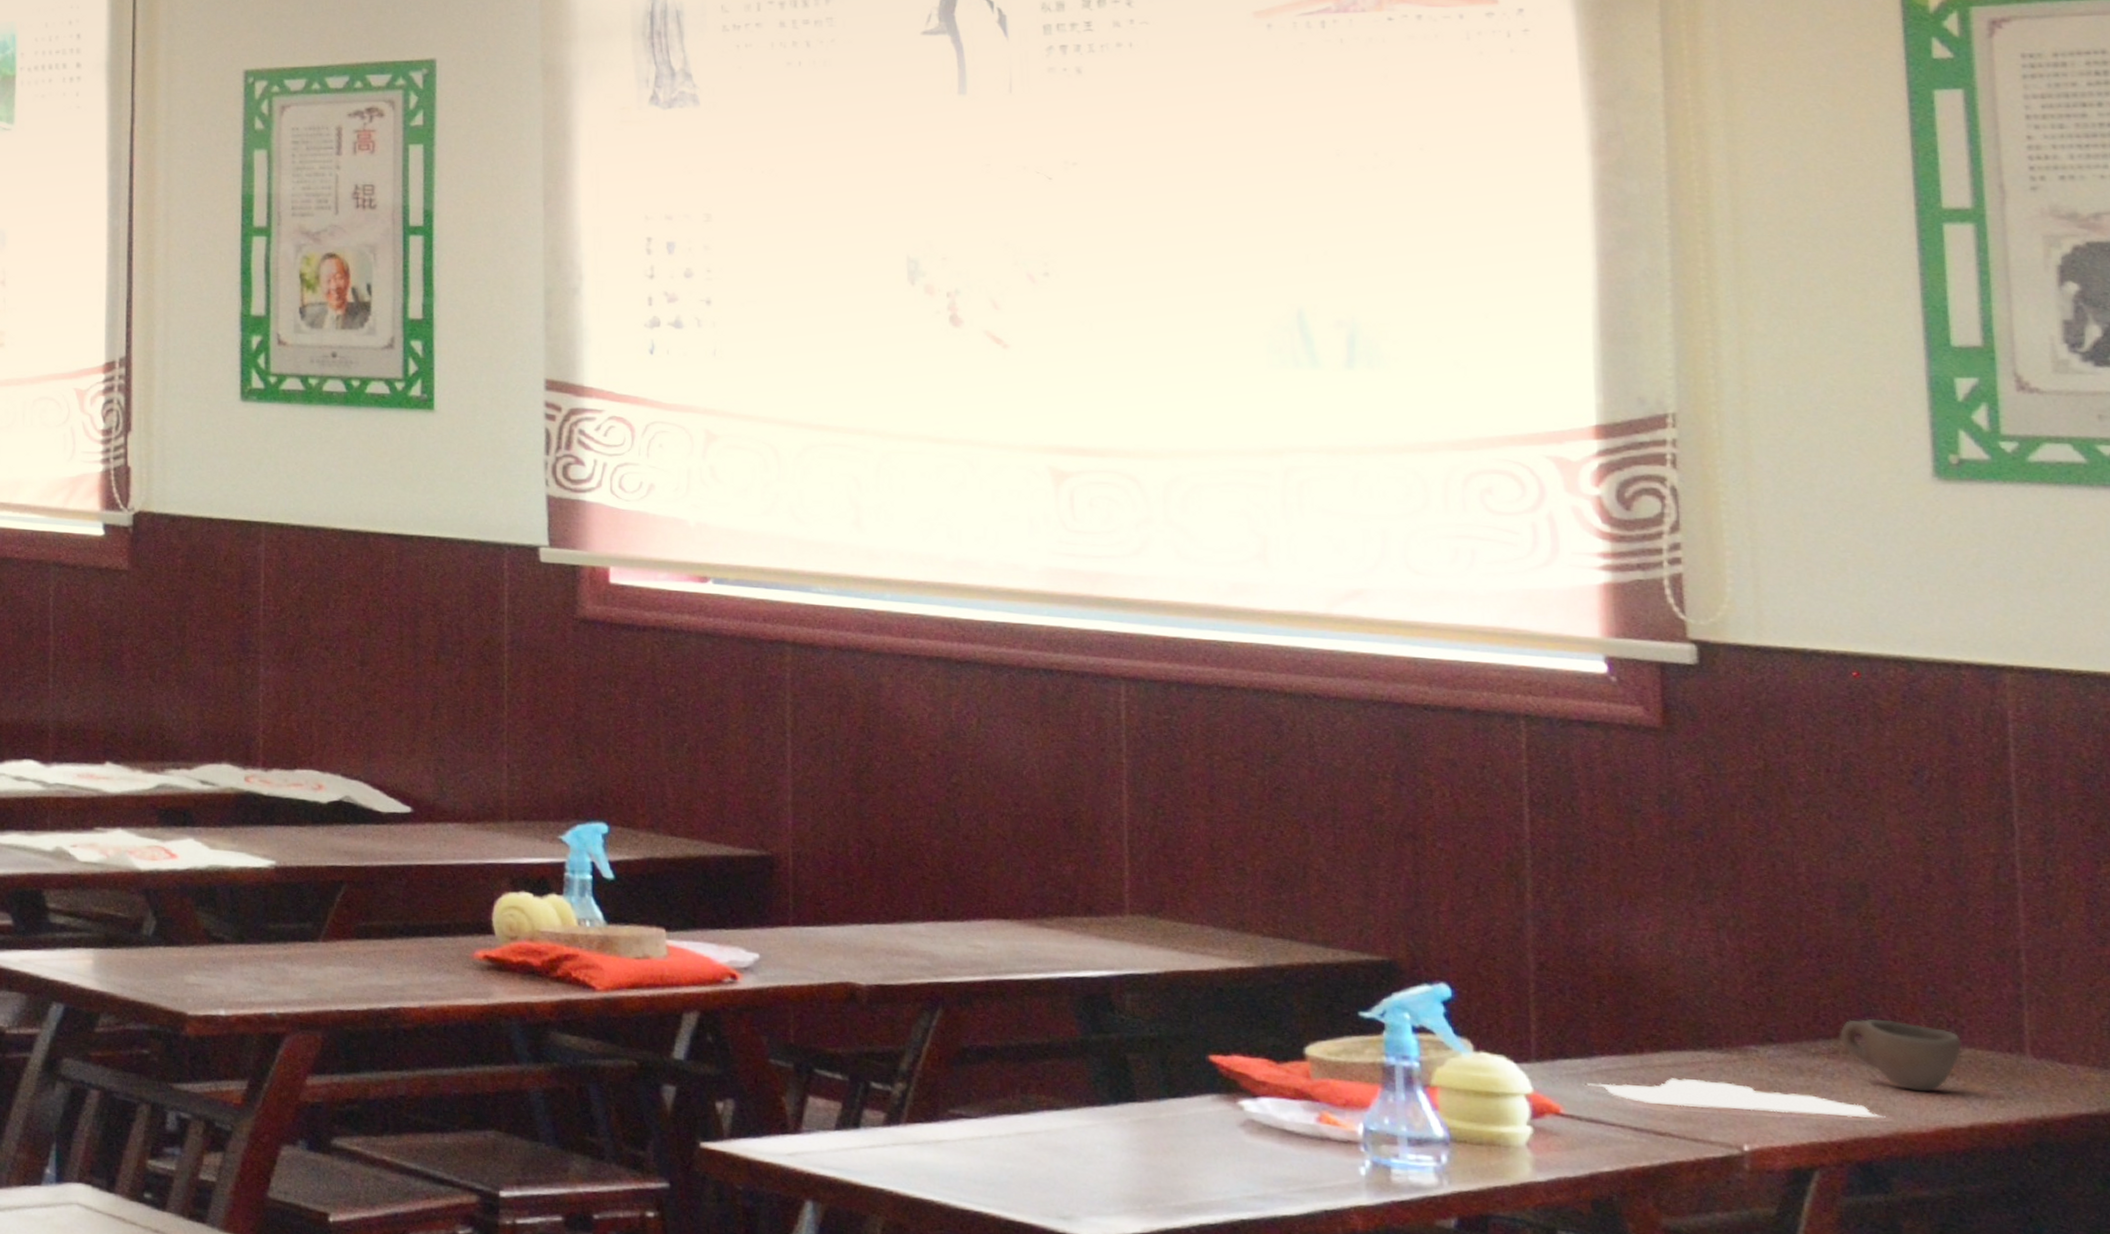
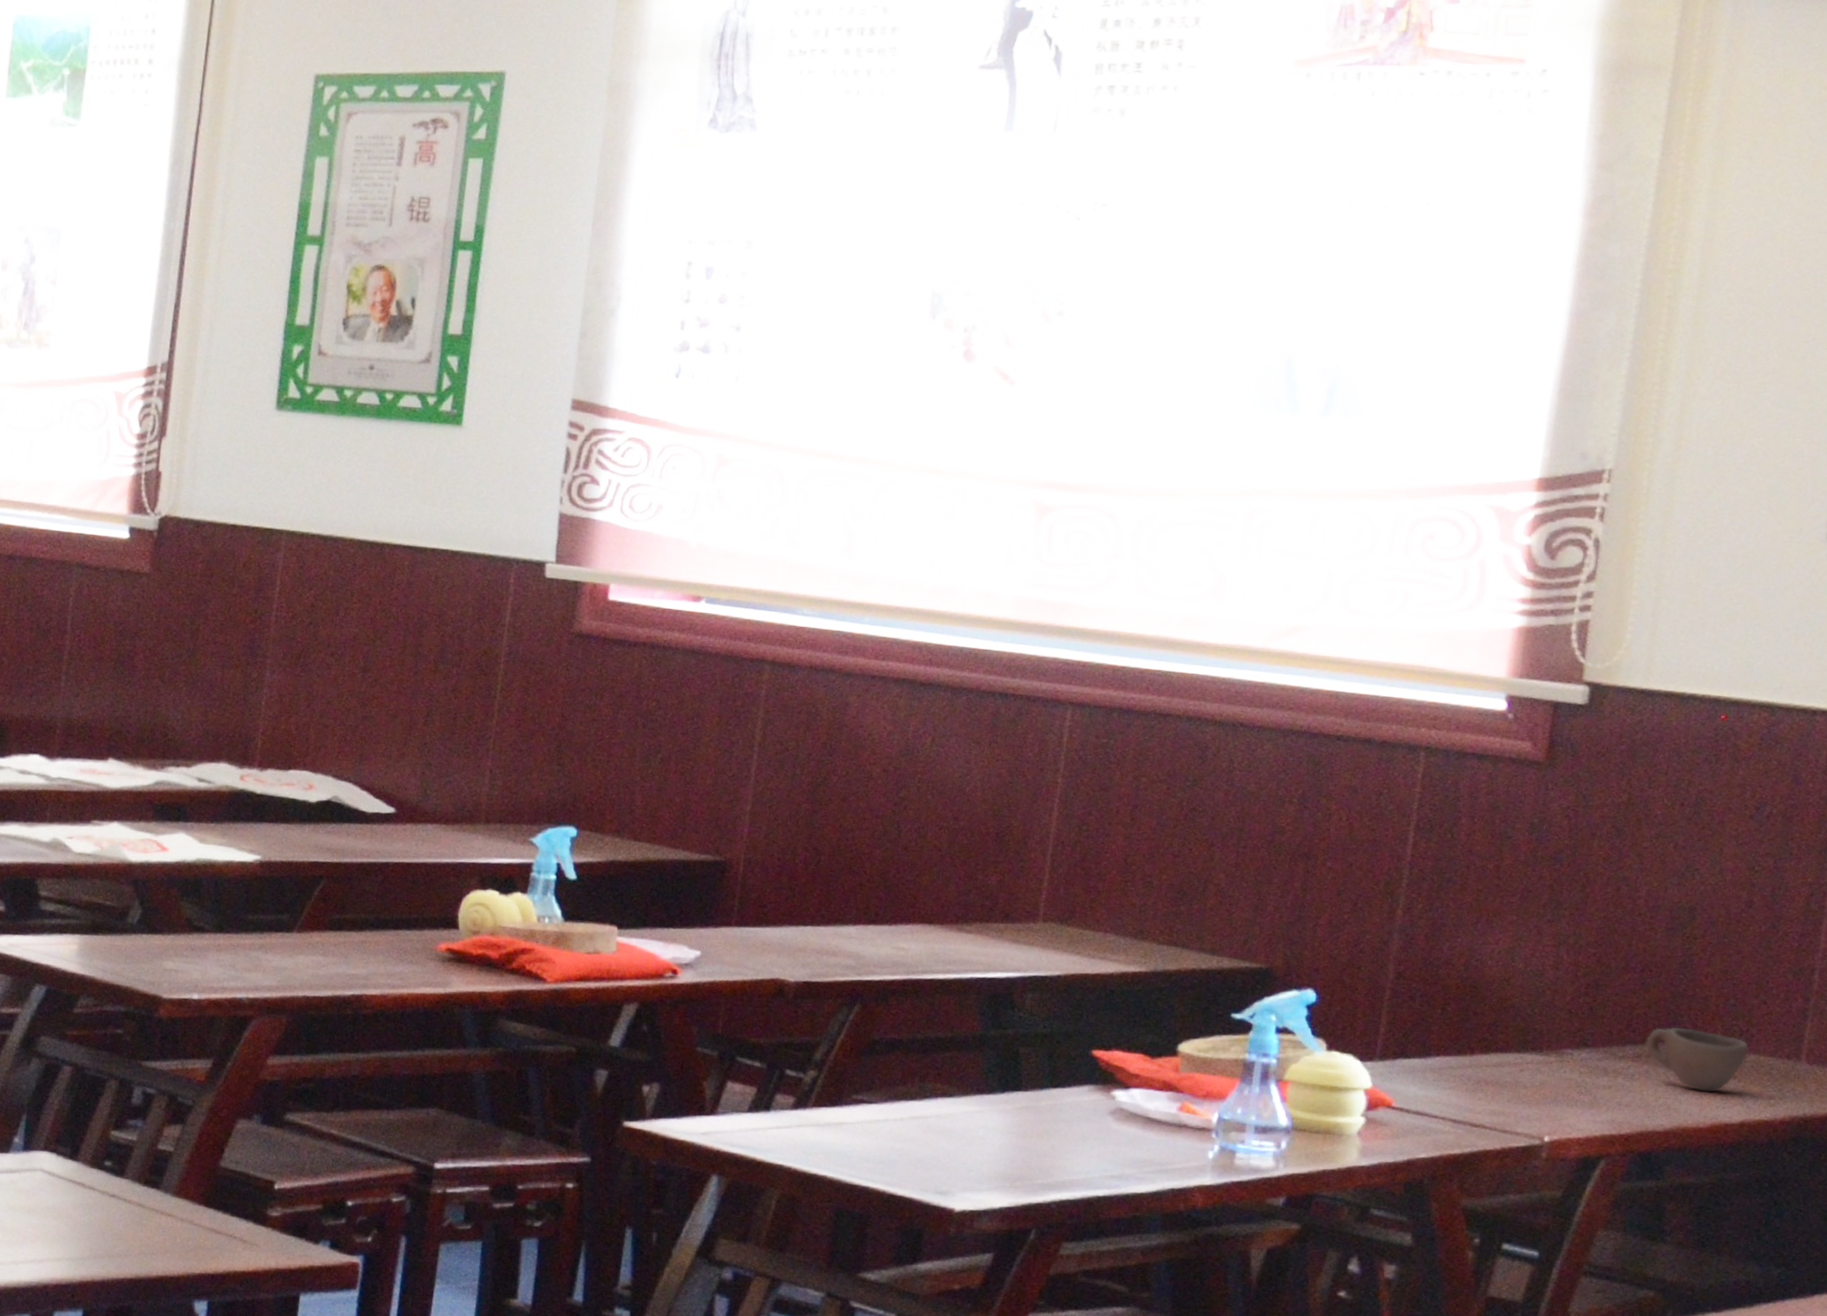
paper sheet: present [1587,1078,1886,1118] -> none [1420,1077,1671,1114]

